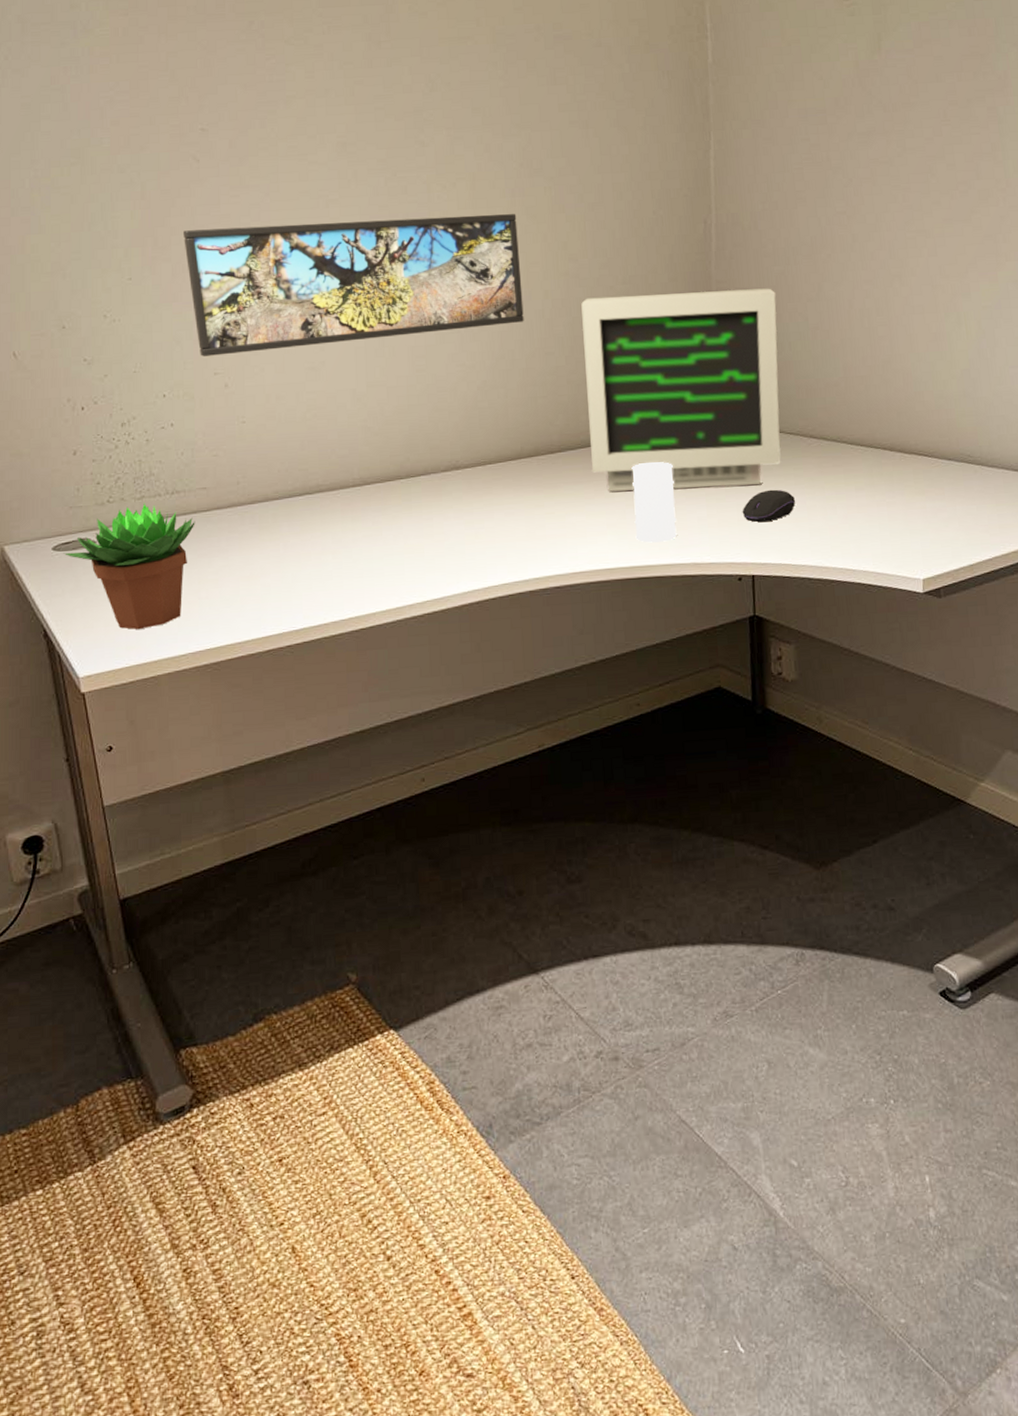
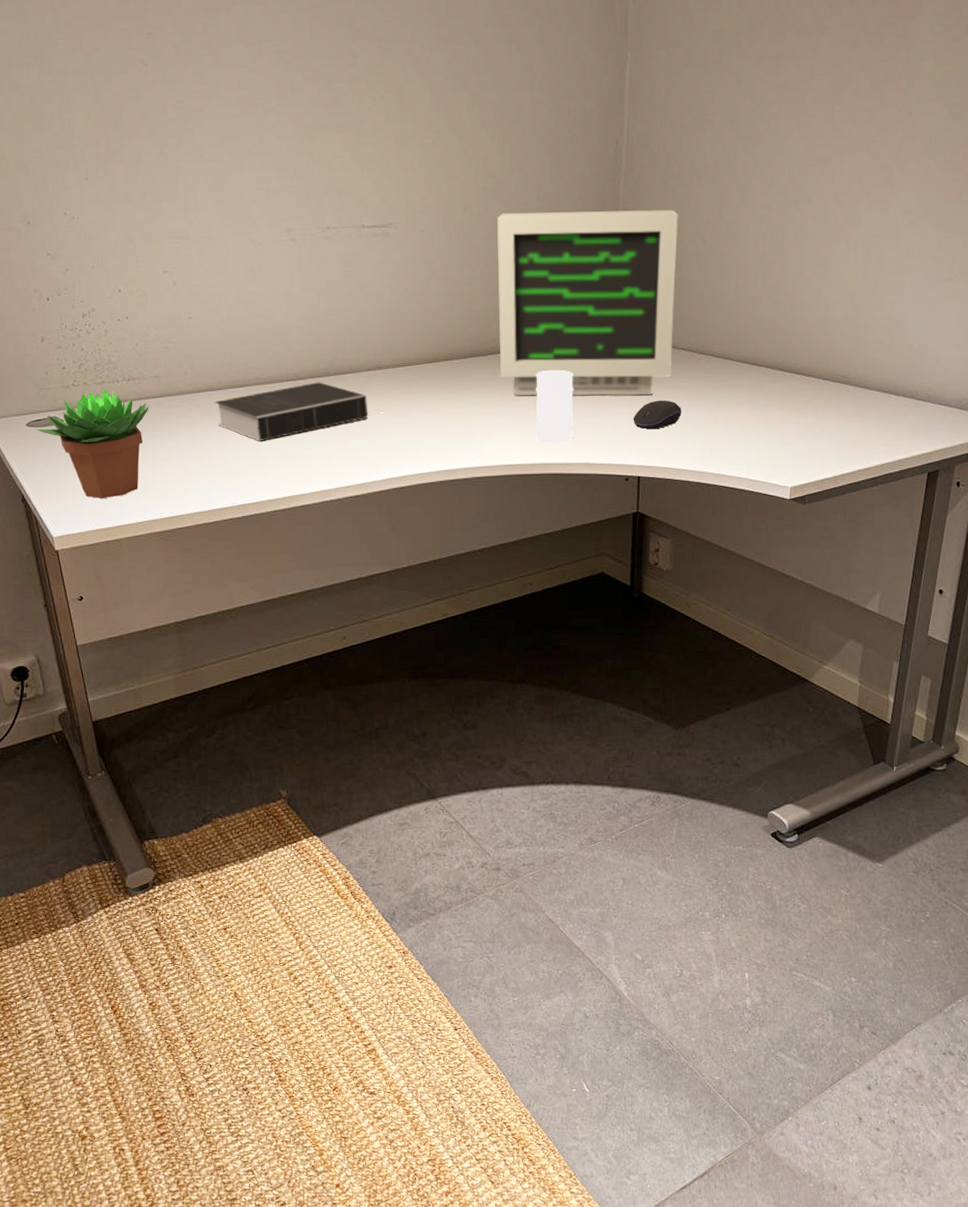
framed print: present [183,214,524,357] -> none [134,127,444,255]
book: none [270,486,462,556] -> present [214,382,383,441]

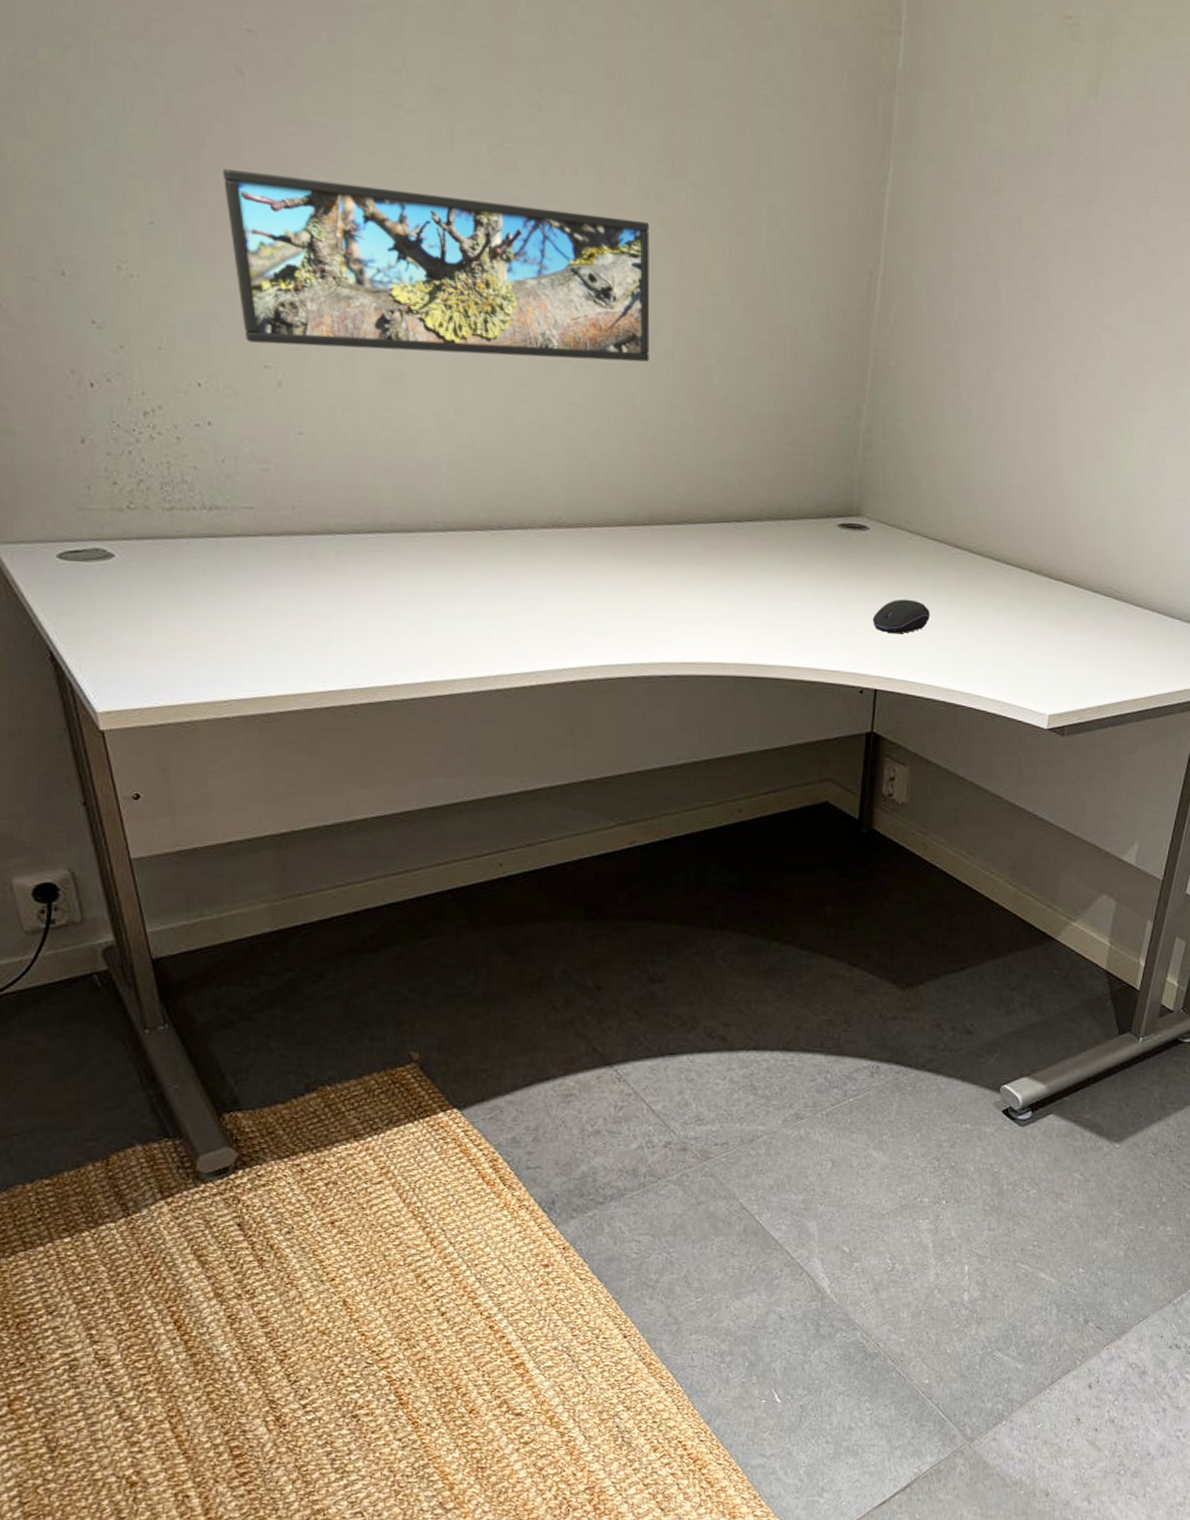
succulent plant: present [36,387,149,499] -> none [72,515,240,666]
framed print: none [134,127,444,255] -> present [223,169,650,362]
book: present [214,382,383,441] -> none [332,536,561,607]
computer monitor: present [497,209,678,396] -> none [714,344,939,593]
barrel: present [536,369,574,443] -> none [754,549,803,642]

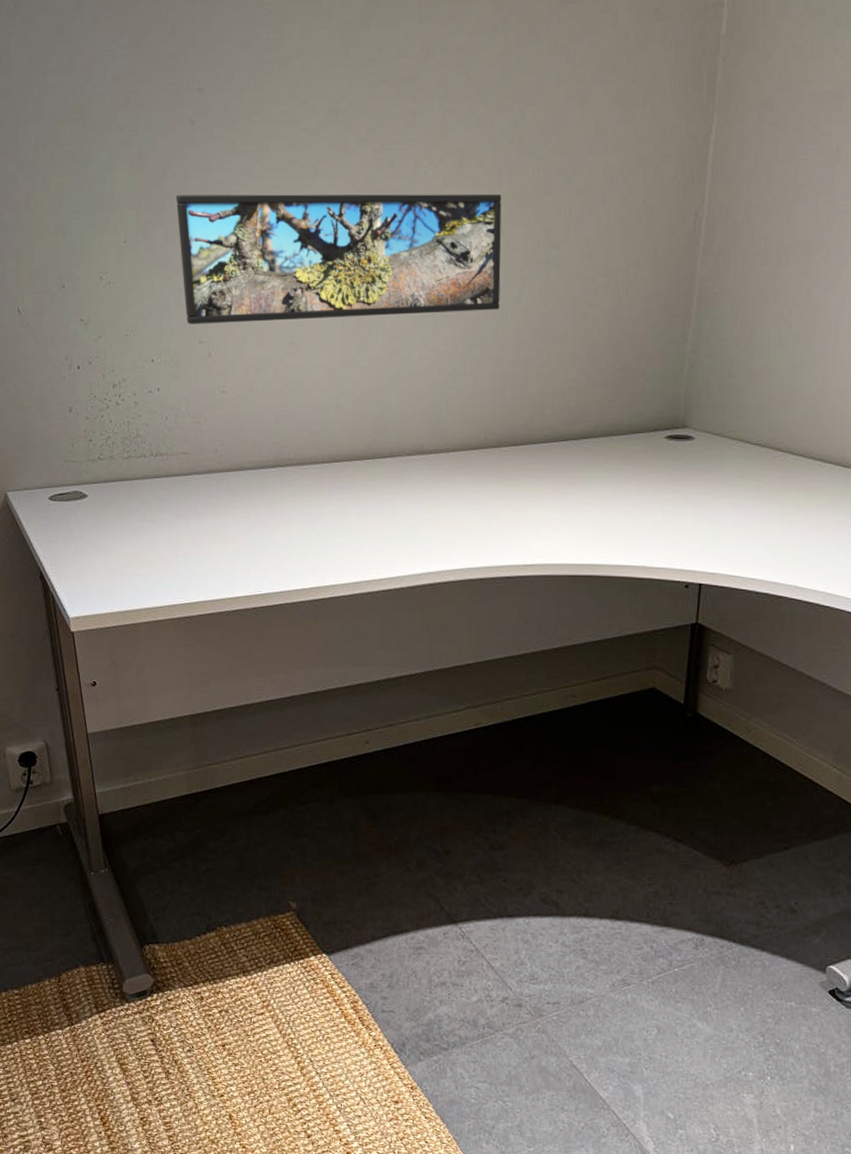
computer mouse: present [872,598,931,633] -> none [697,500,754,531]

